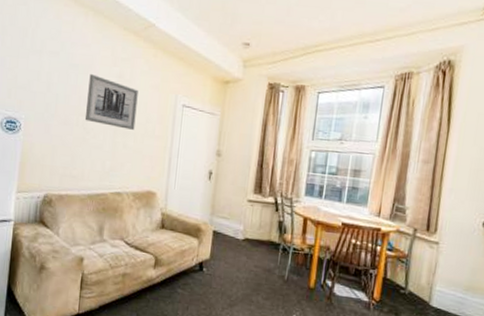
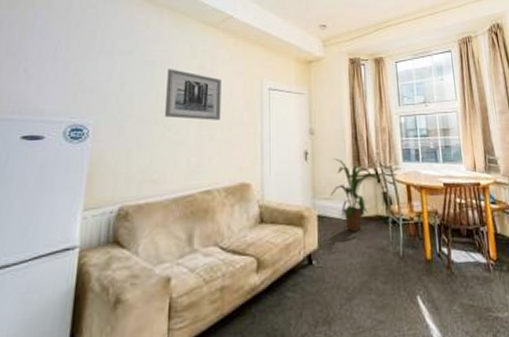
house plant: none [227,182,281,252] -> present [330,158,382,232]

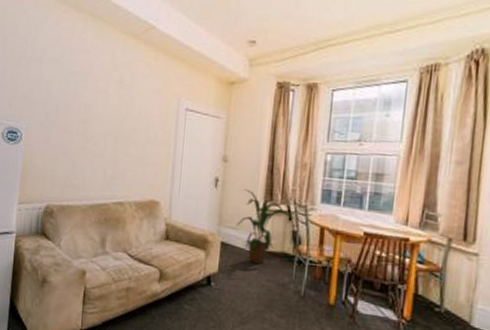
wall art: present [164,69,221,120] -> none [85,81,139,137]

